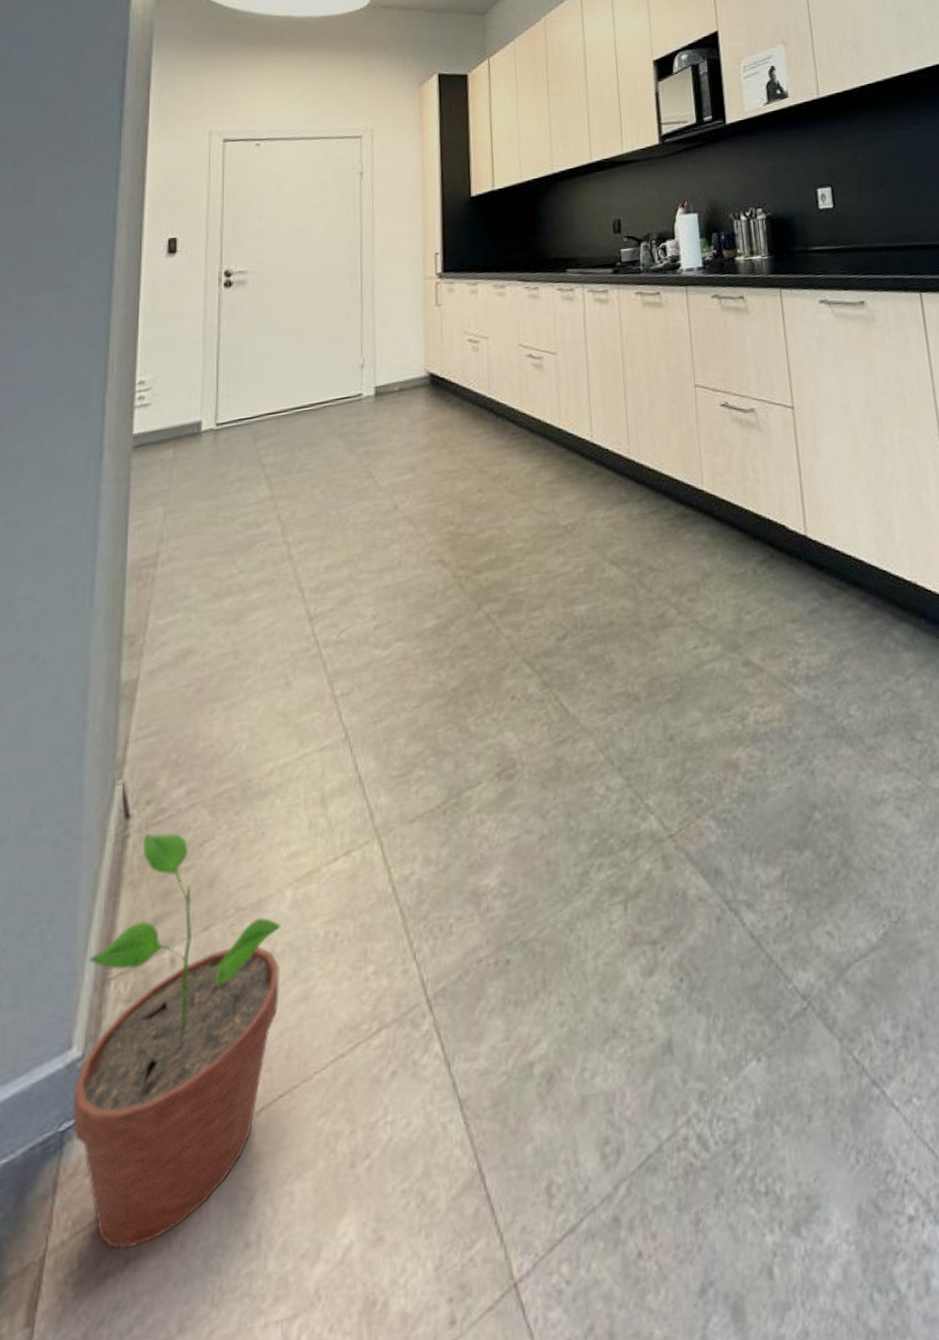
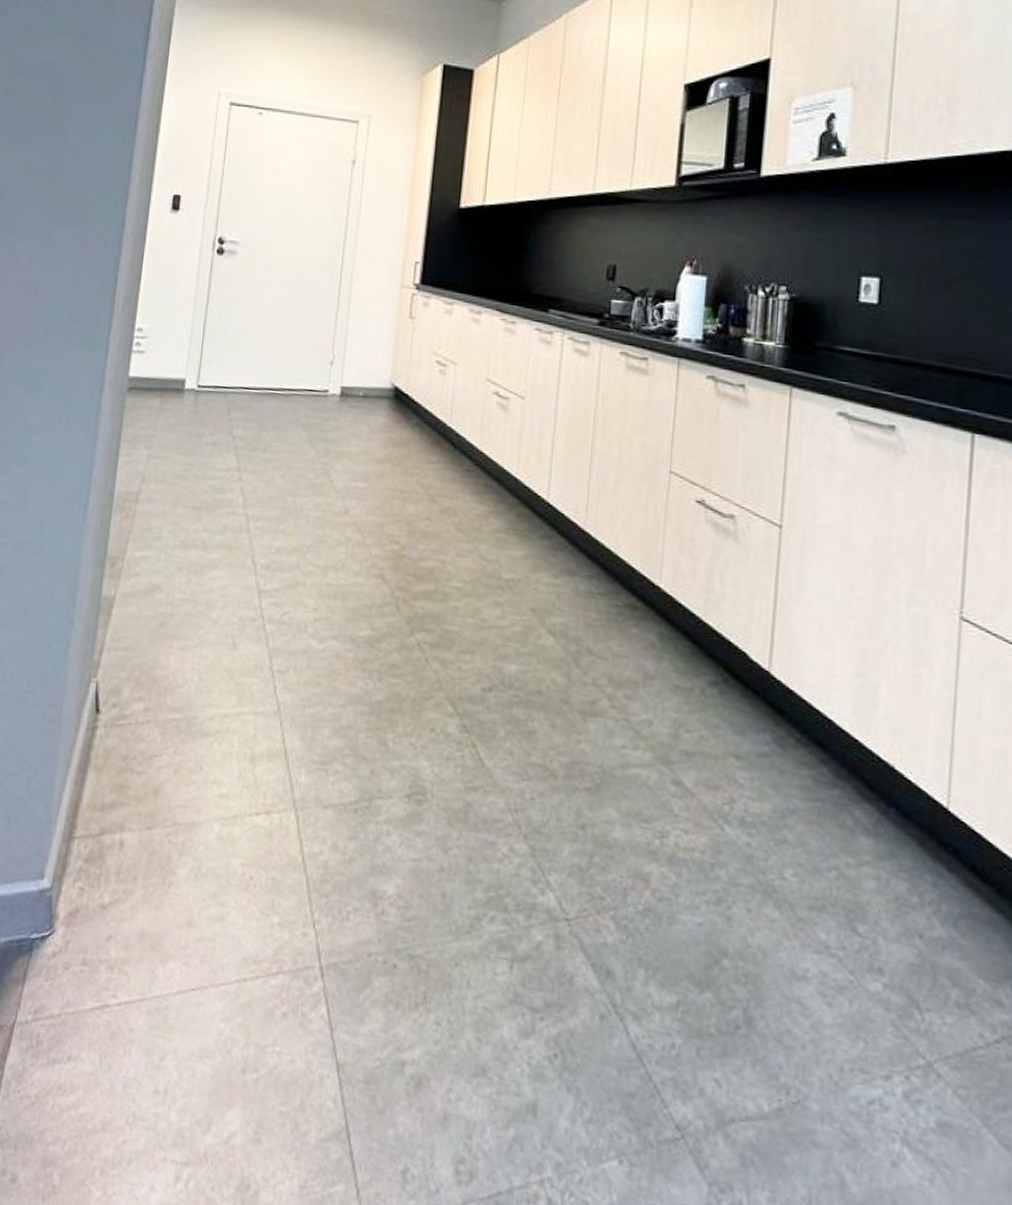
potted plant: present [72,832,281,1249] -> none [40,731,207,1053]

